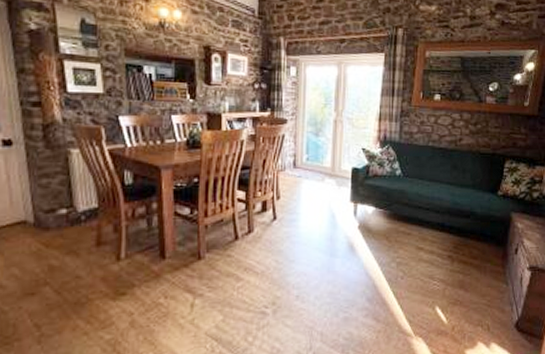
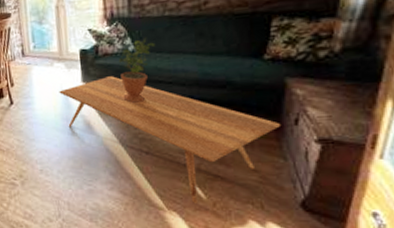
coffee table: none [326,198,506,329] -> present [59,76,282,205]
potted plant: none [386,163,419,226] -> present [119,37,156,103]

